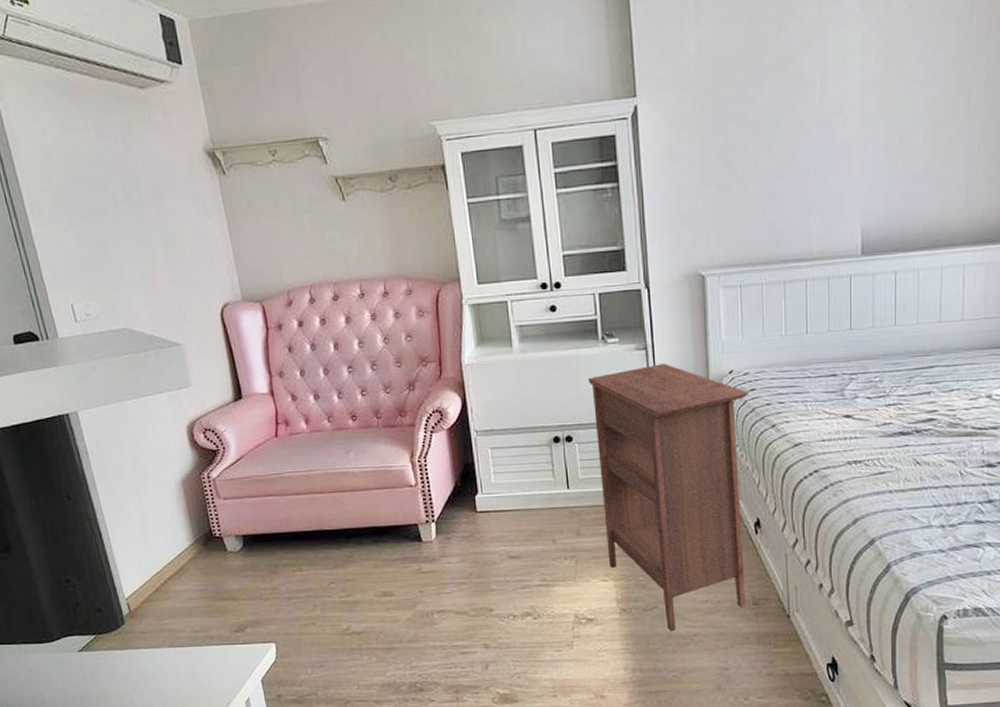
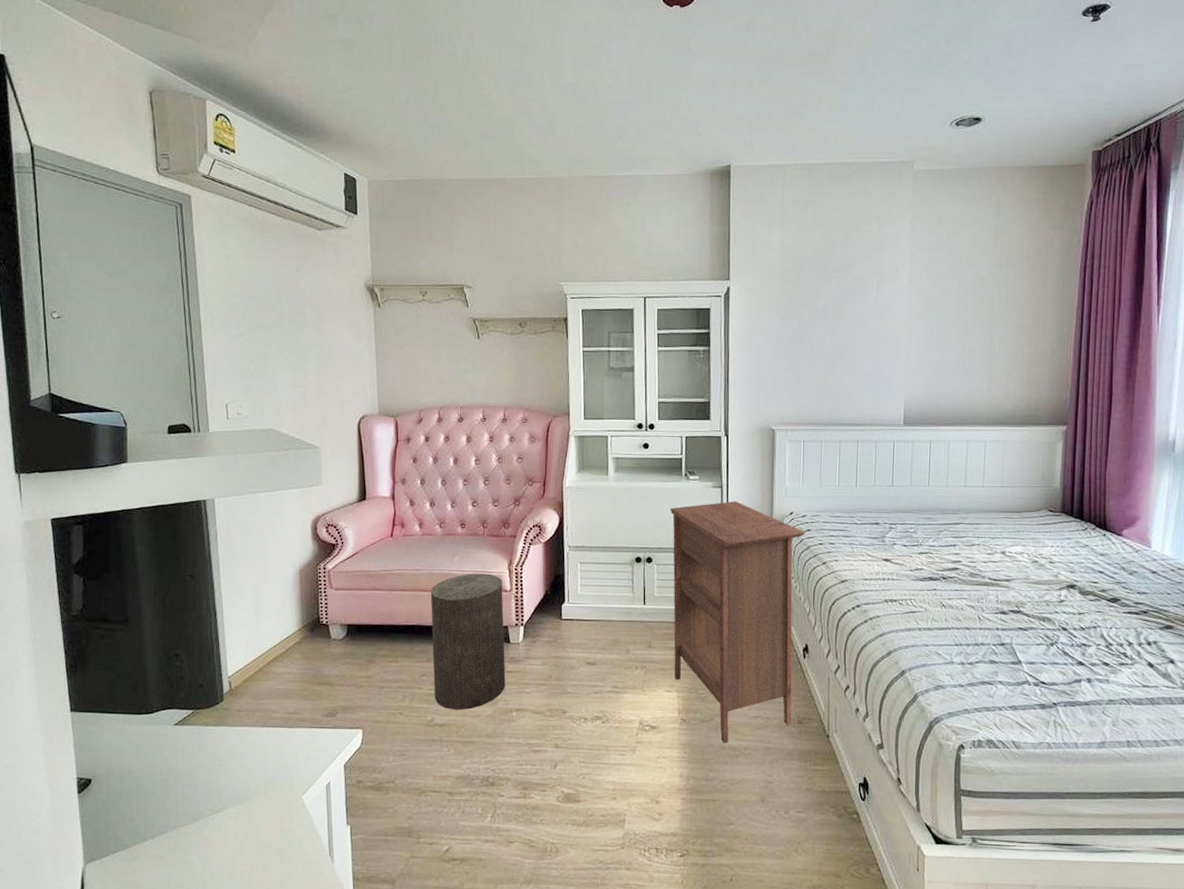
stool: none [327,468,423,617] -> present [430,573,506,710]

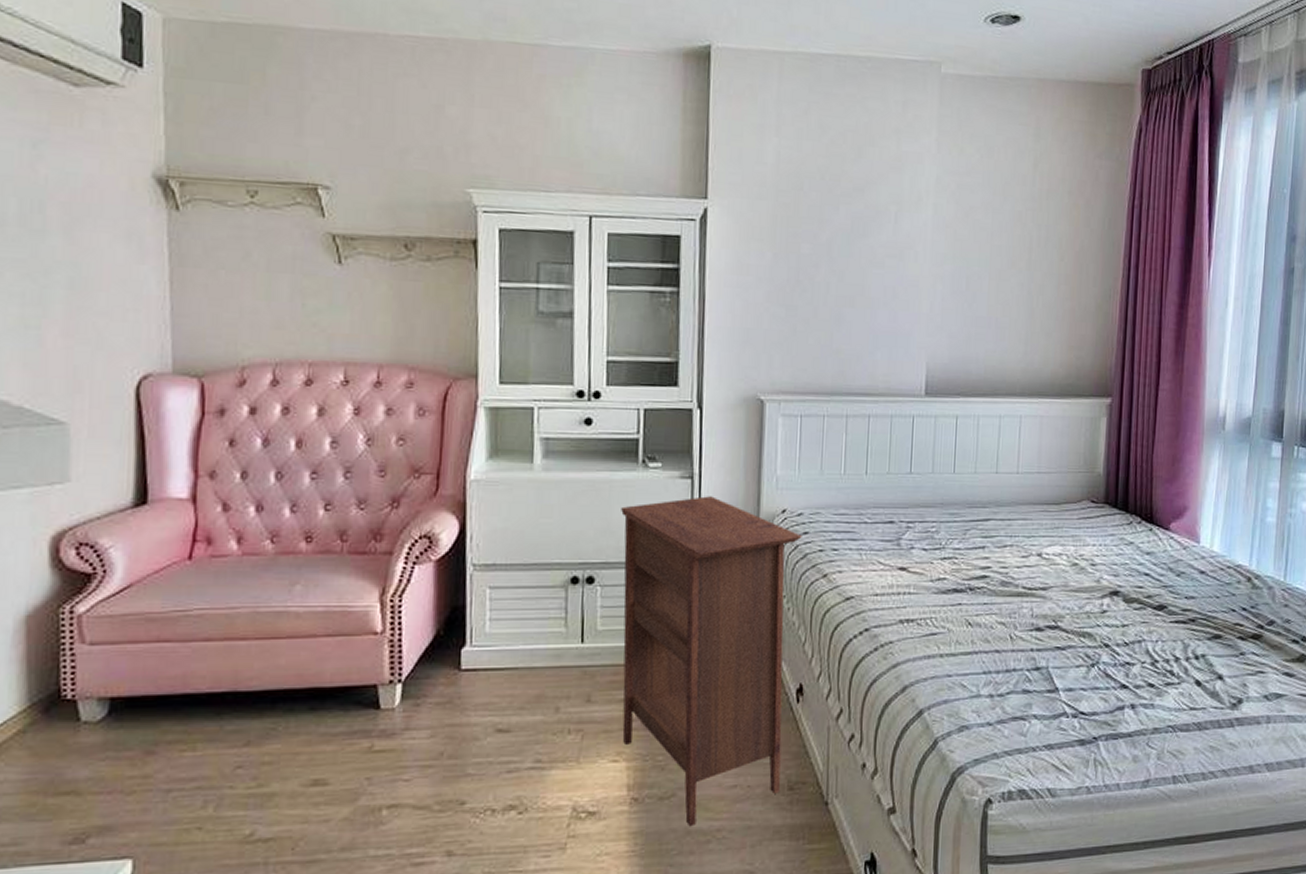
stool: present [430,573,506,710] -> none [253,609,373,816]

